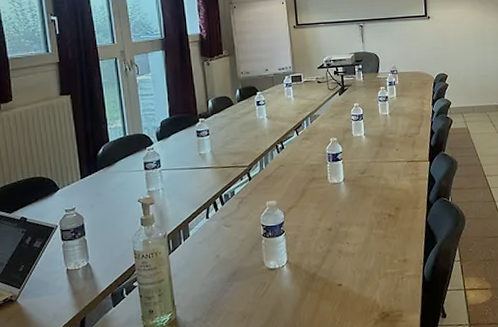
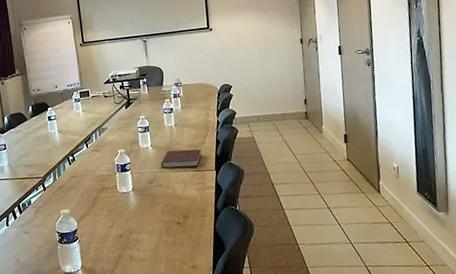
notebook: none [374,139,416,159] -> present [161,149,202,168]

